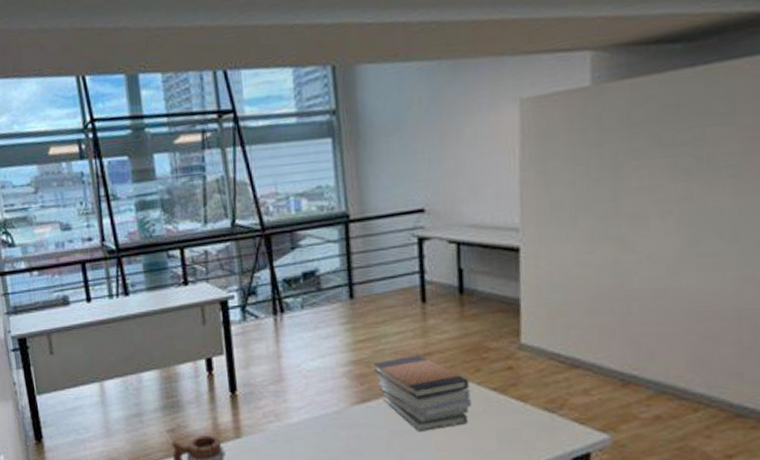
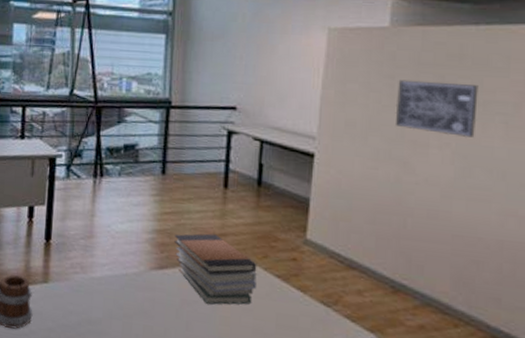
wall art: none [606,138,701,202] -> present [395,79,479,137]

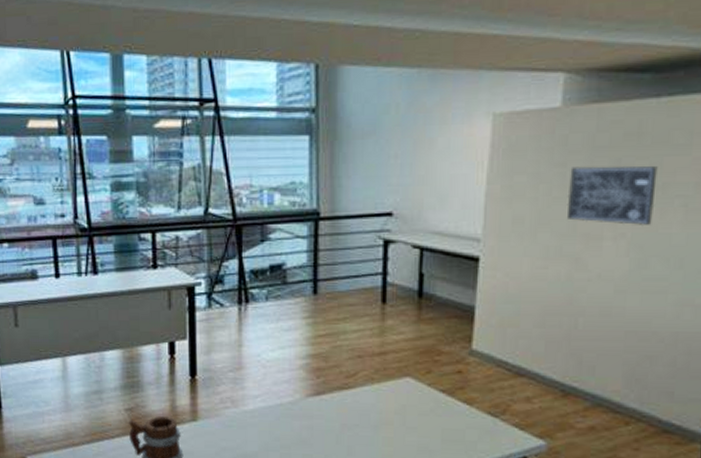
book stack: present [175,233,257,305] -> none [331,353,420,427]

